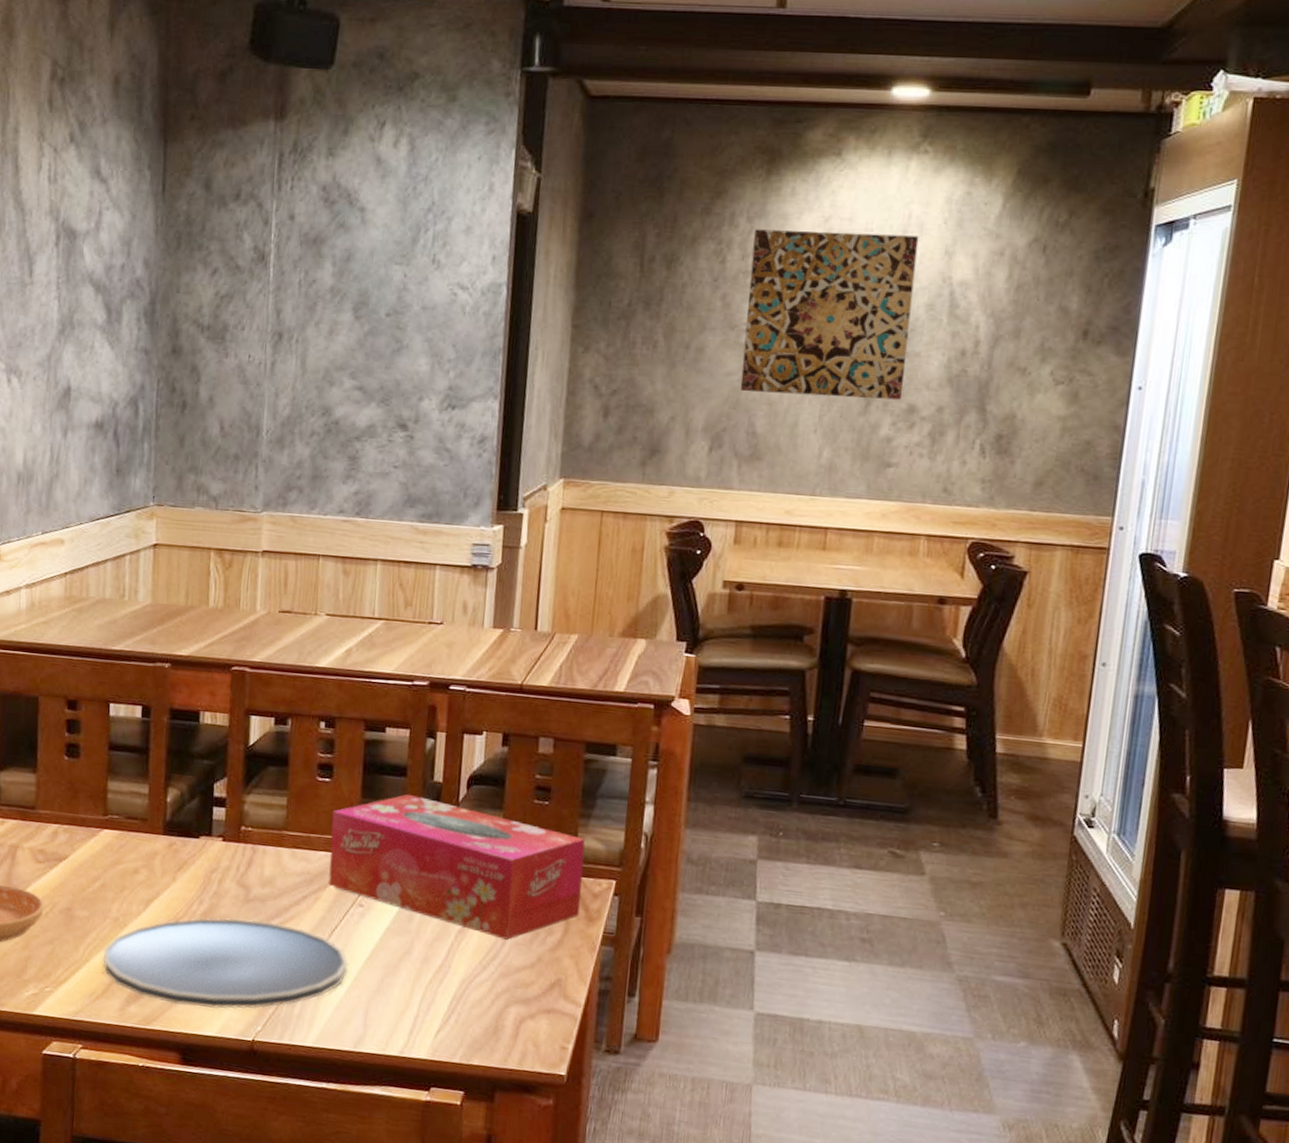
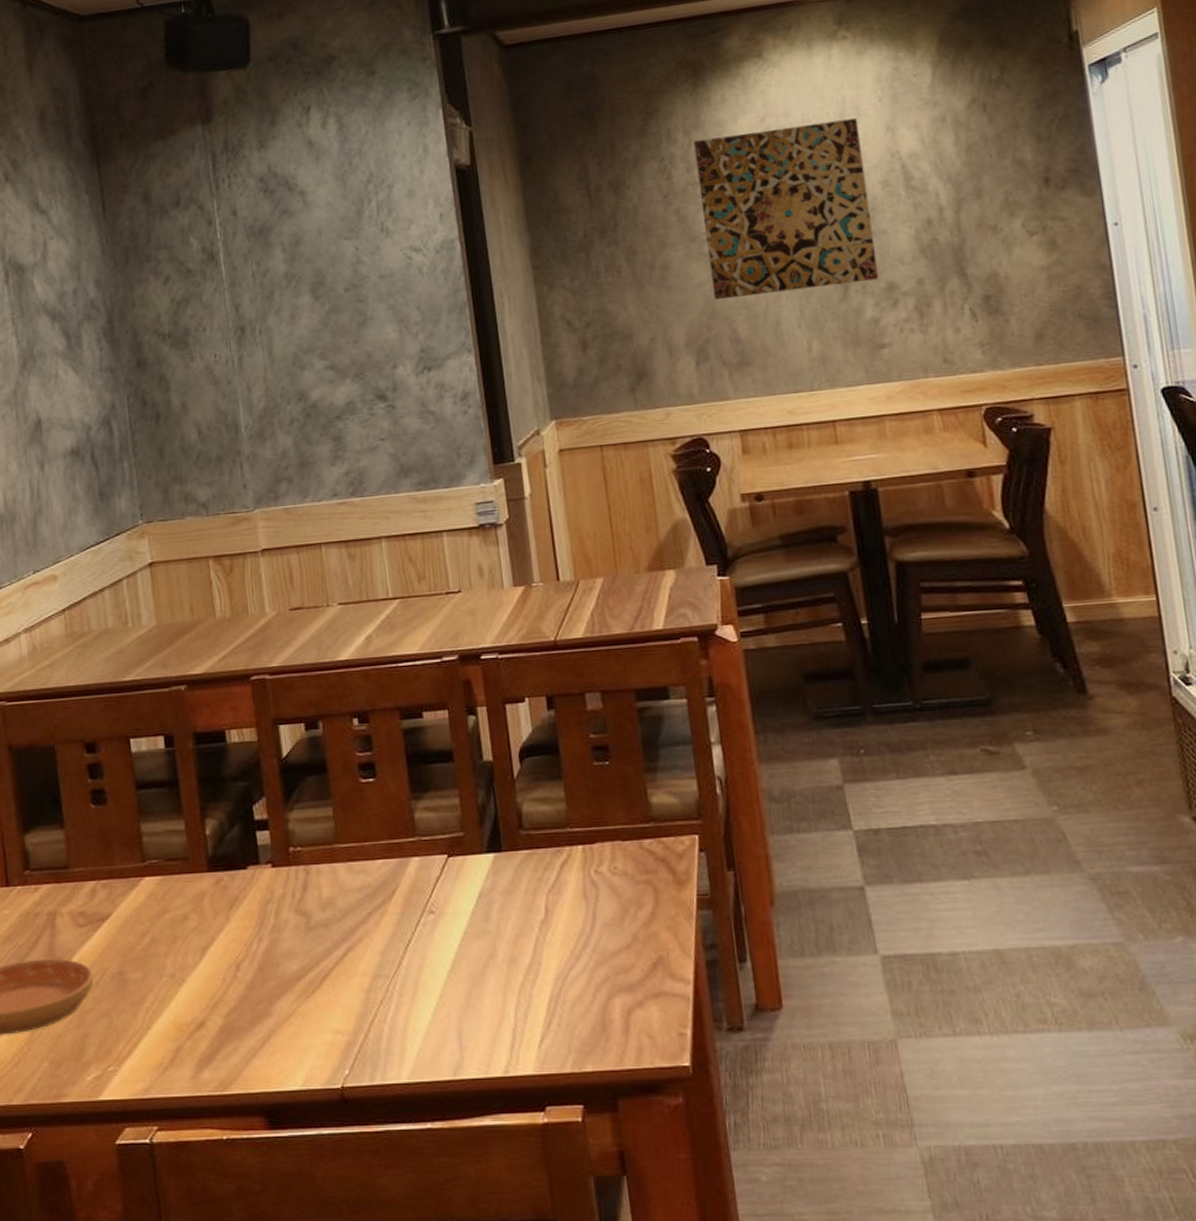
plate: present [102,917,349,1010] -> none [164,948,431,1060]
tissue box: present [328,793,586,940] -> none [383,779,668,923]

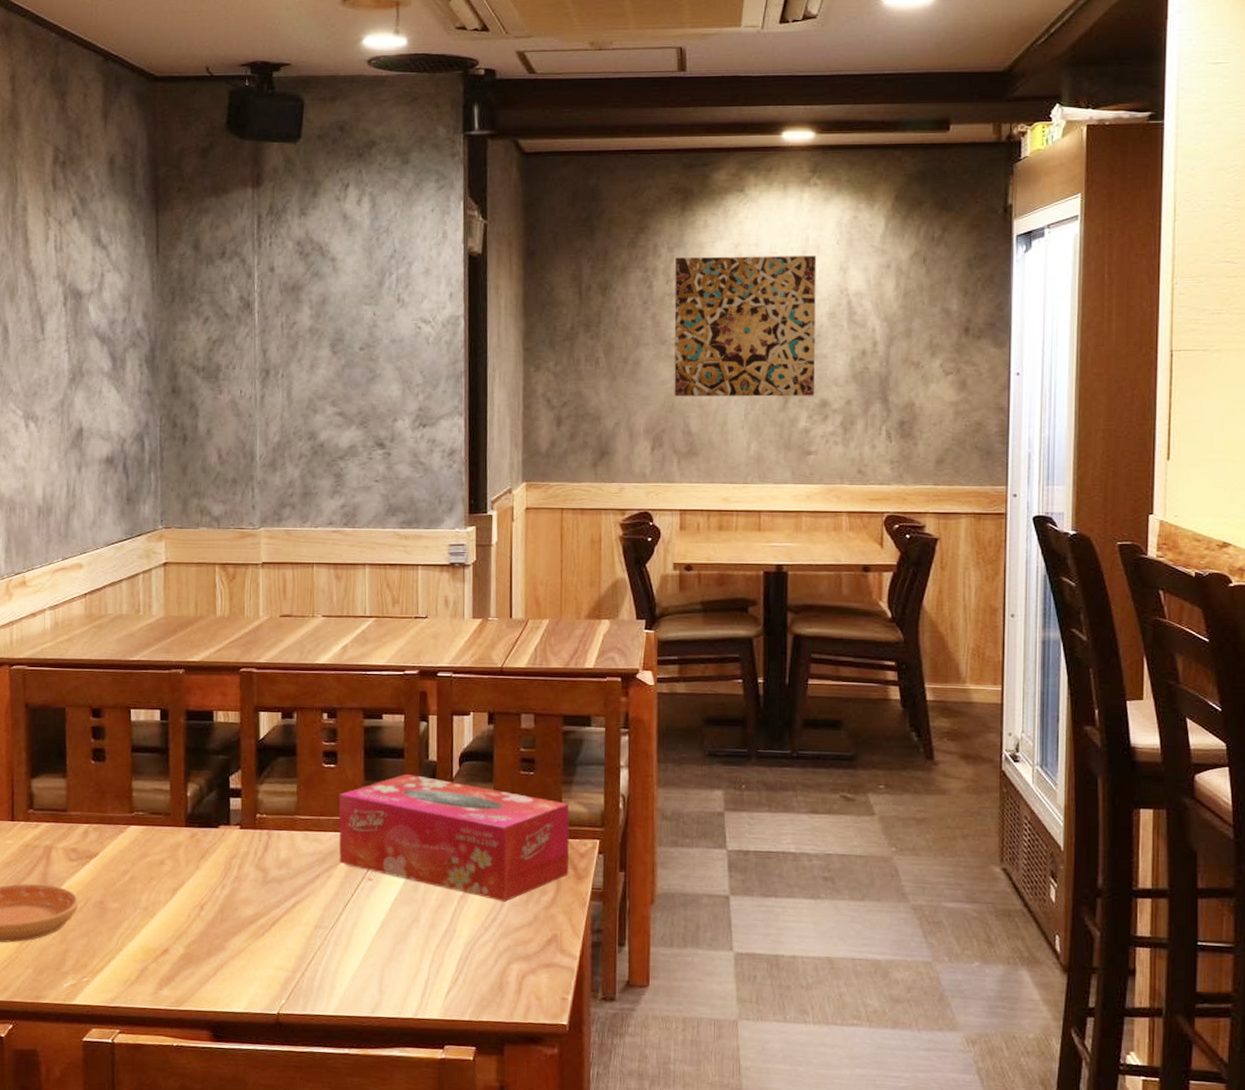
tissue box: none [383,779,668,923] -> present [338,773,570,902]

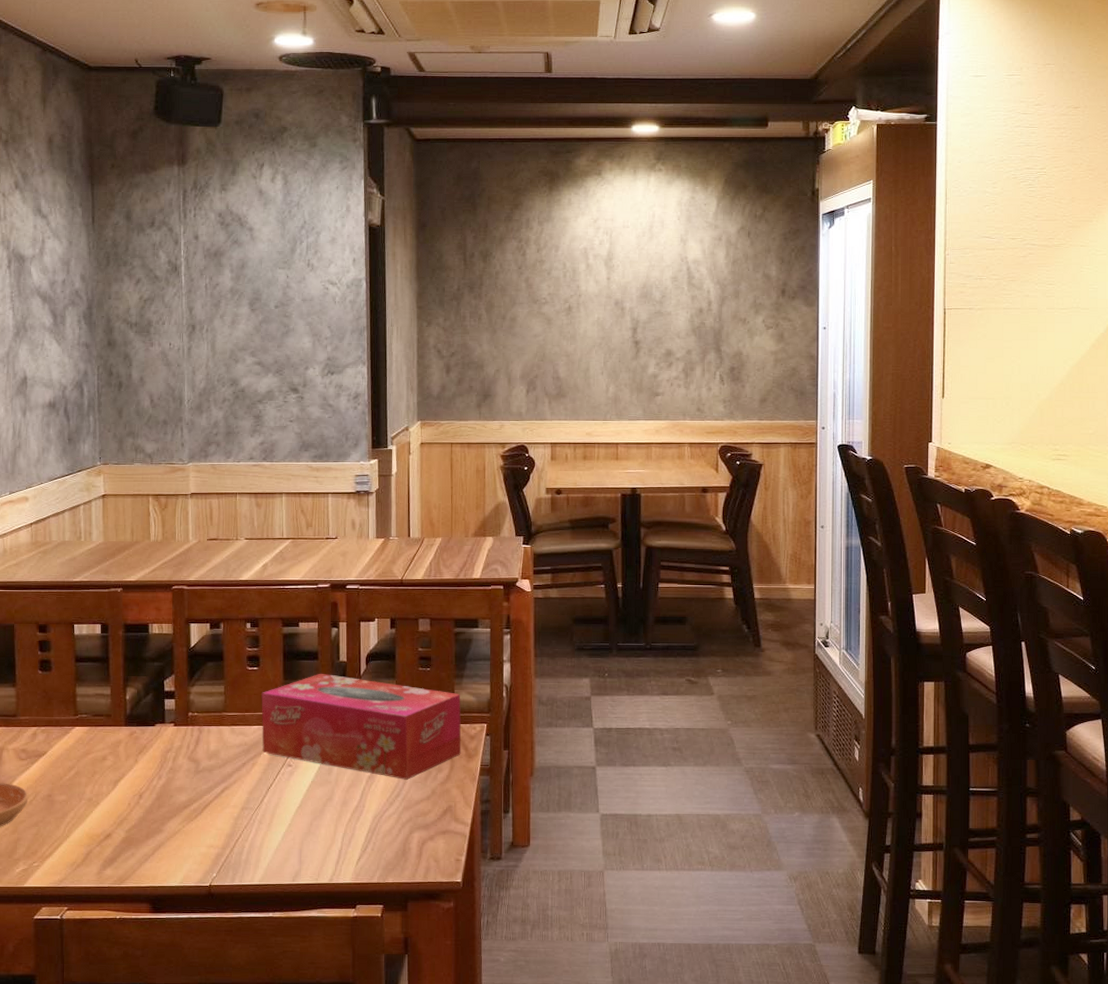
wall art: present [674,256,817,397] -> none [544,229,662,348]

